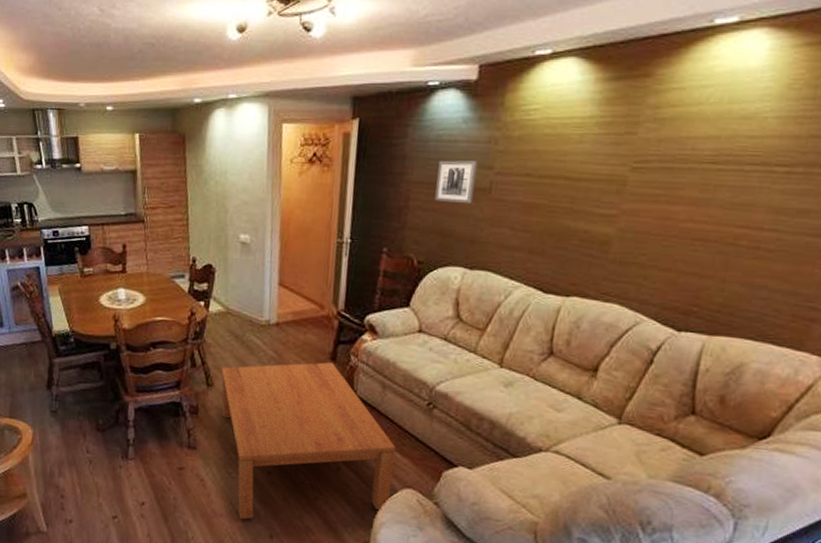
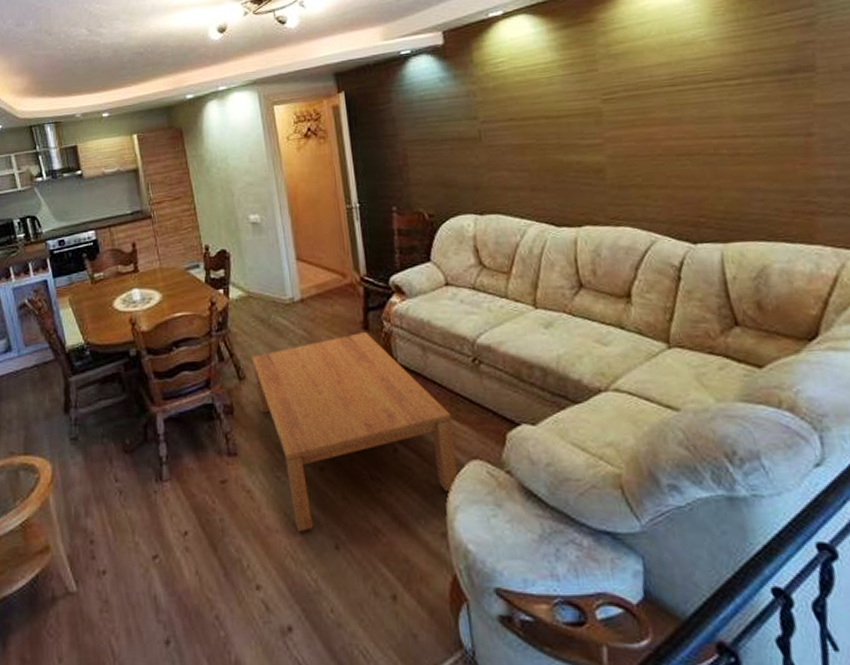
wall art: present [435,160,478,205] -> none [427,114,467,156]

